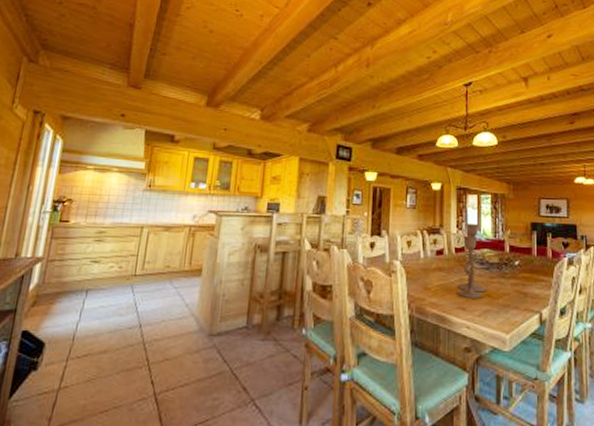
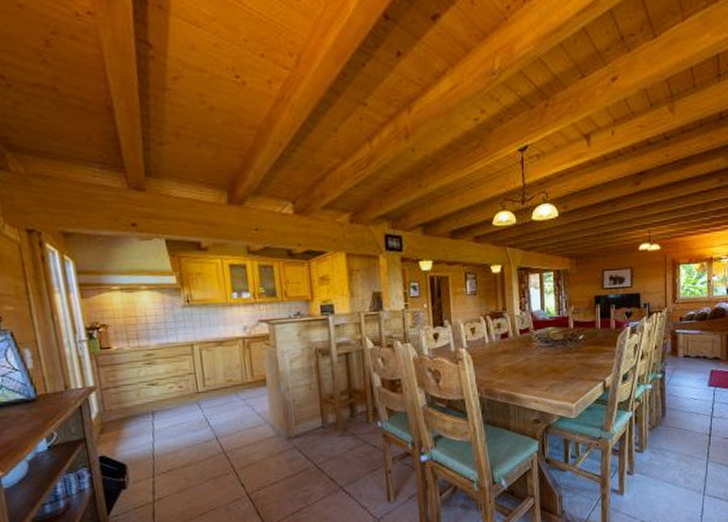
candlestick: present [458,222,485,299] -> none [525,303,551,376]

